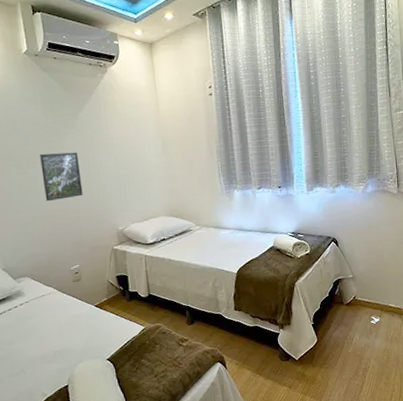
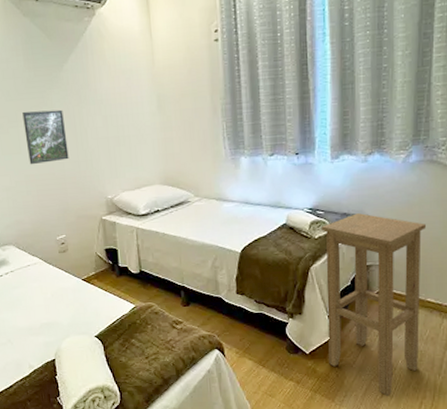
stool: none [303,235,387,392] -> present [322,213,426,396]

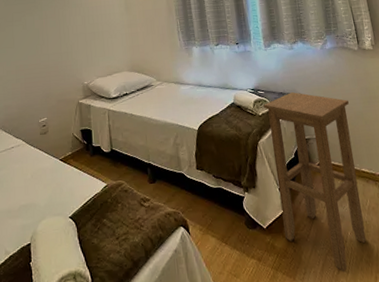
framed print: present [22,109,69,165] -> none [17,11,53,57]

